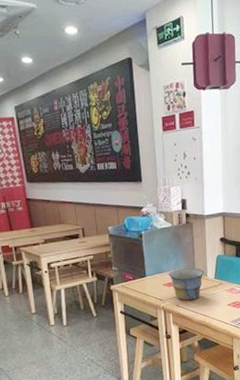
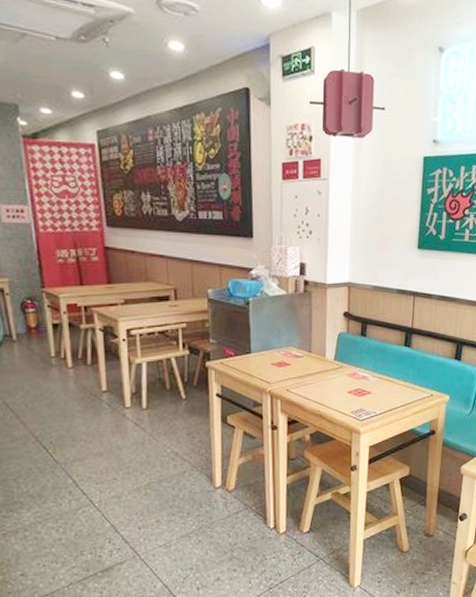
bowl: present [168,267,205,301] -> none [279,345,323,385]

